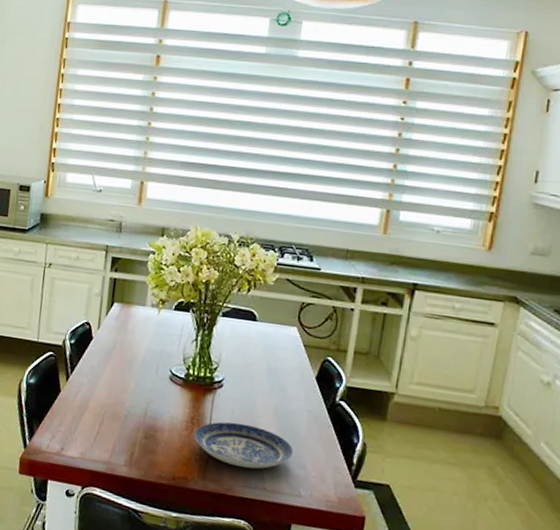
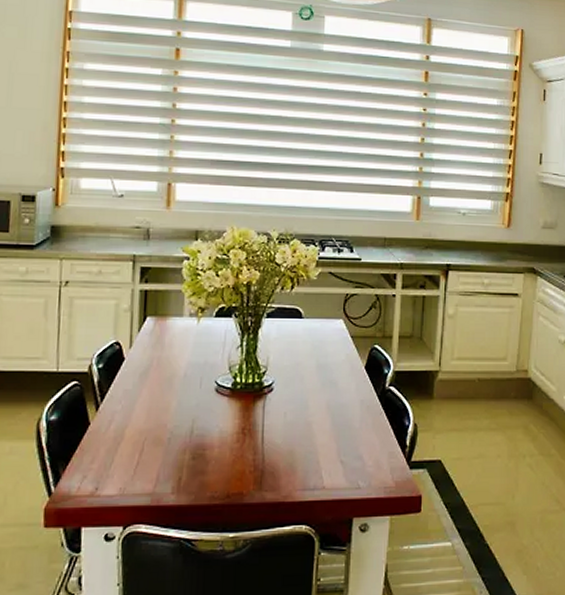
plate: present [194,422,294,469] -> none [247,425,349,470]

